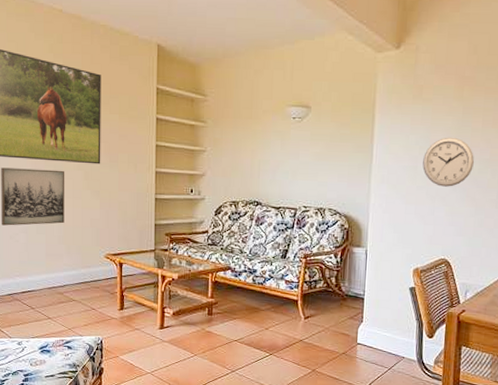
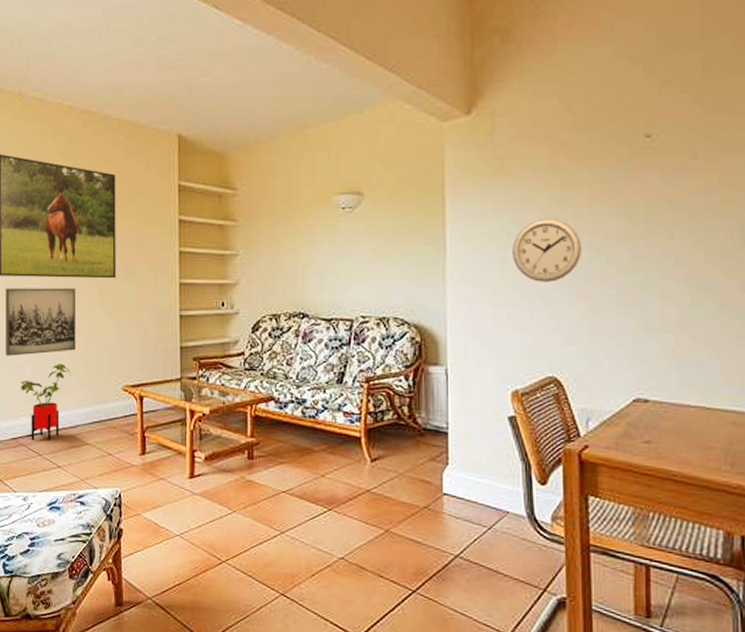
house plant: none [15,234,60,297] -> present [21,364,71,440]

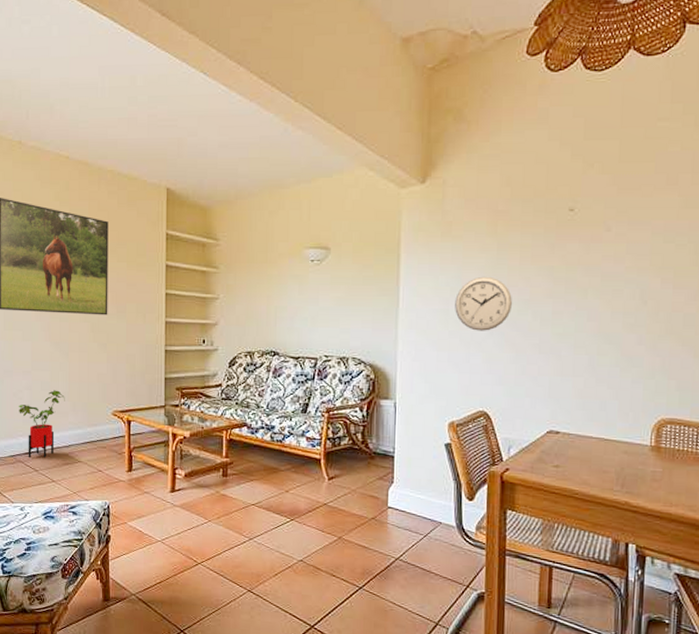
wall art: present [5,287,76,356] -> none [5,321,70,383]

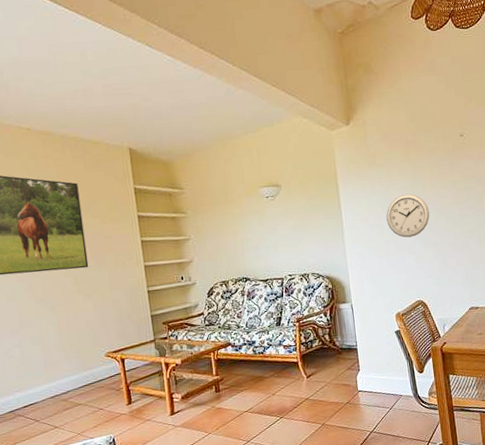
house plant: present [19,390,65,458] -> none [11,343,58,410]

